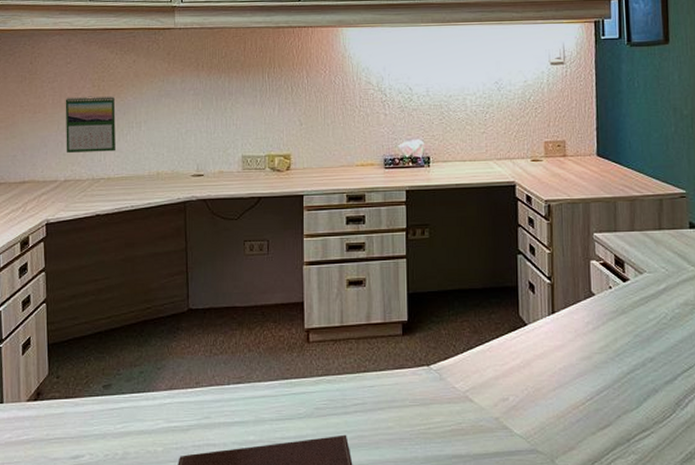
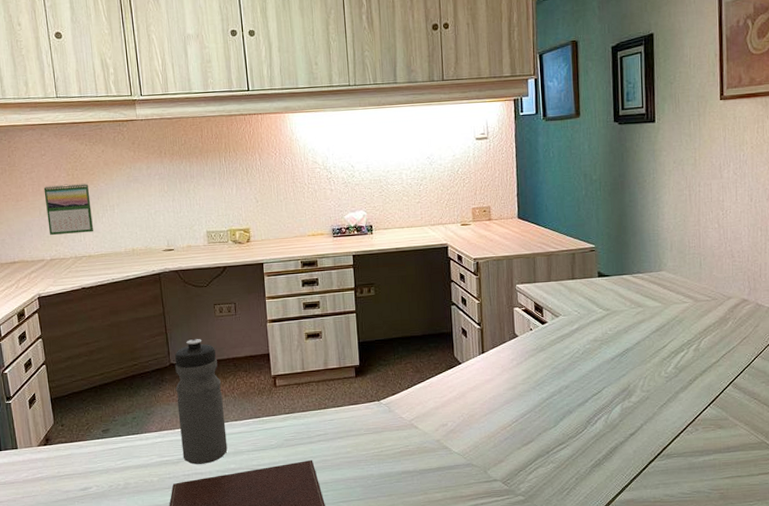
water bottle: none [193,281,247,433] -> present [174,339,228,464]

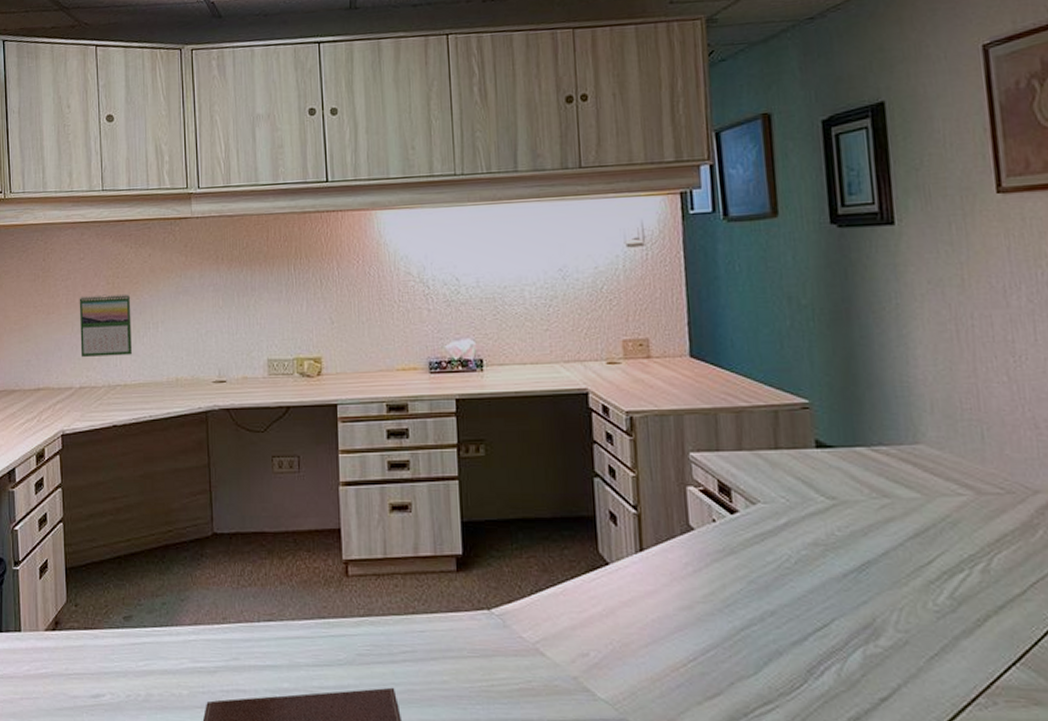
water bottle: present [174,339,228,464] -> none [218,502,280,678]

